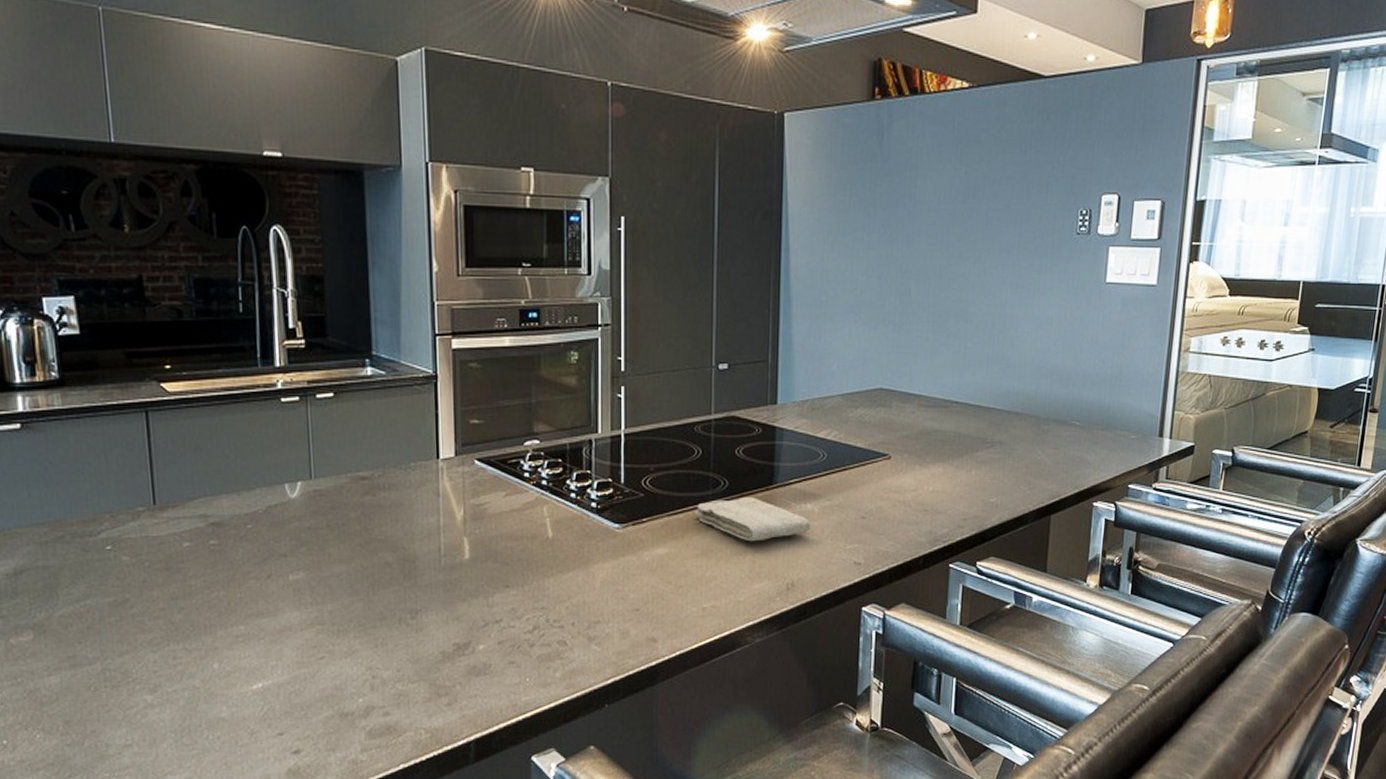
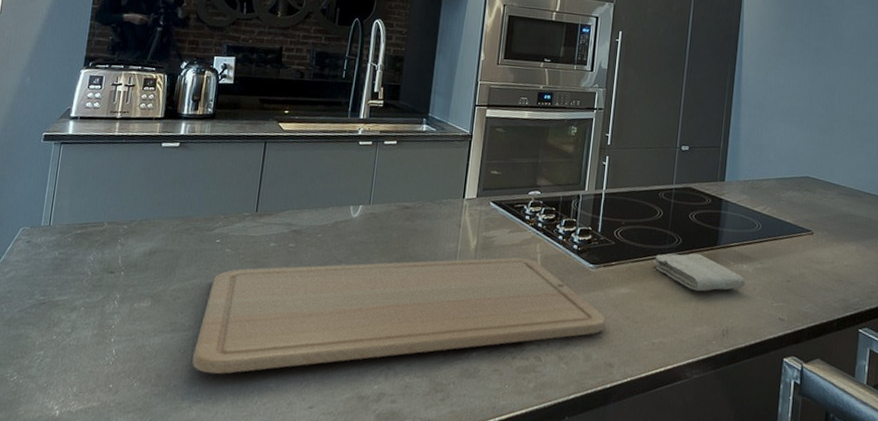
chopping board: none [107,526,643,712] -> present [191,257,607,374]

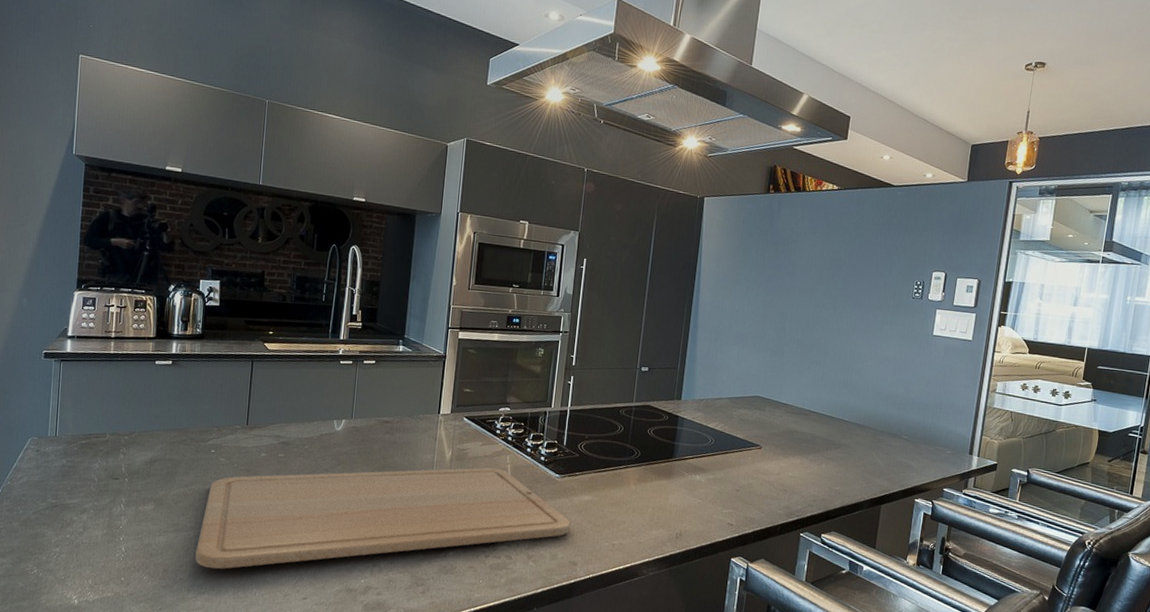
washcloth: present [653,253,746,292] -> none [614,465,698,499]

